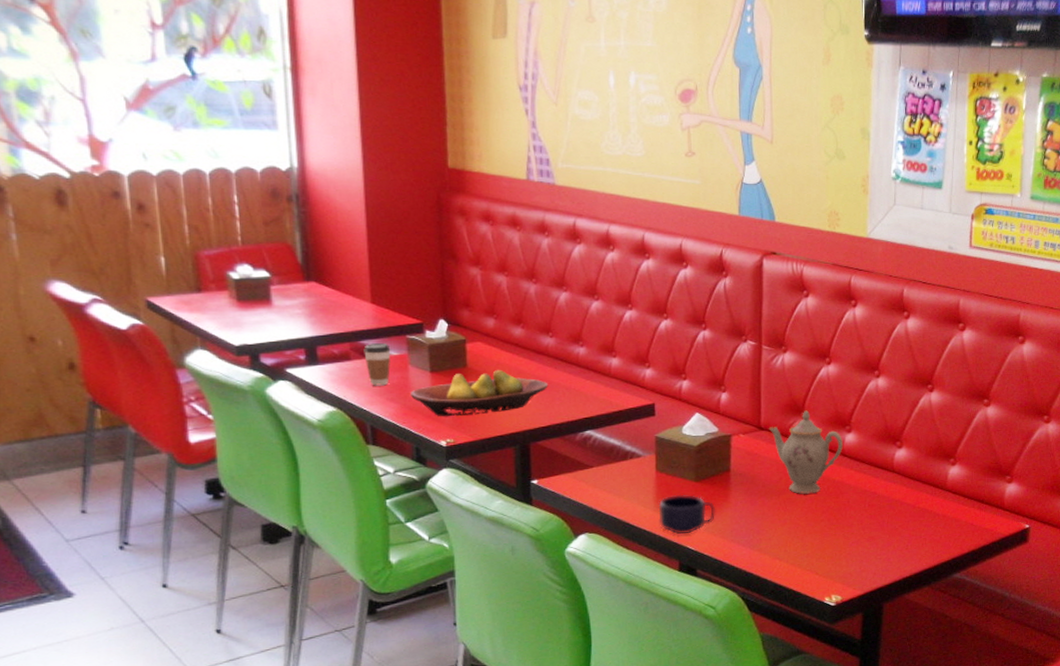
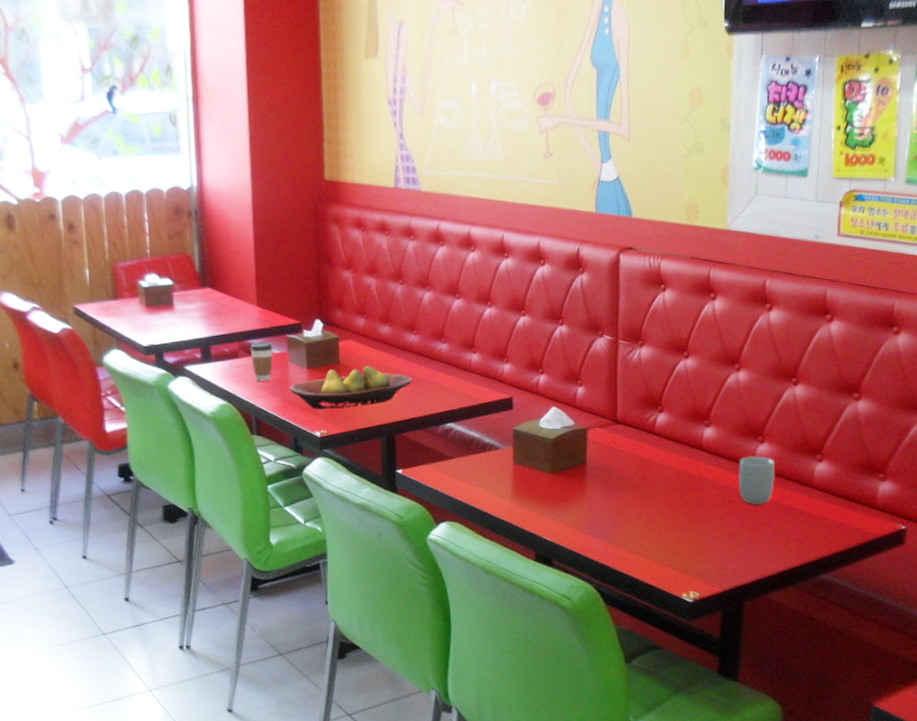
mug: present [658,494,715,535] -> none [515,486,571,526]
teapot: present [768,410,843,494] -> none [625,404,701,488]
cup: none [877,460,913,509] -> present [738,456,776,505]

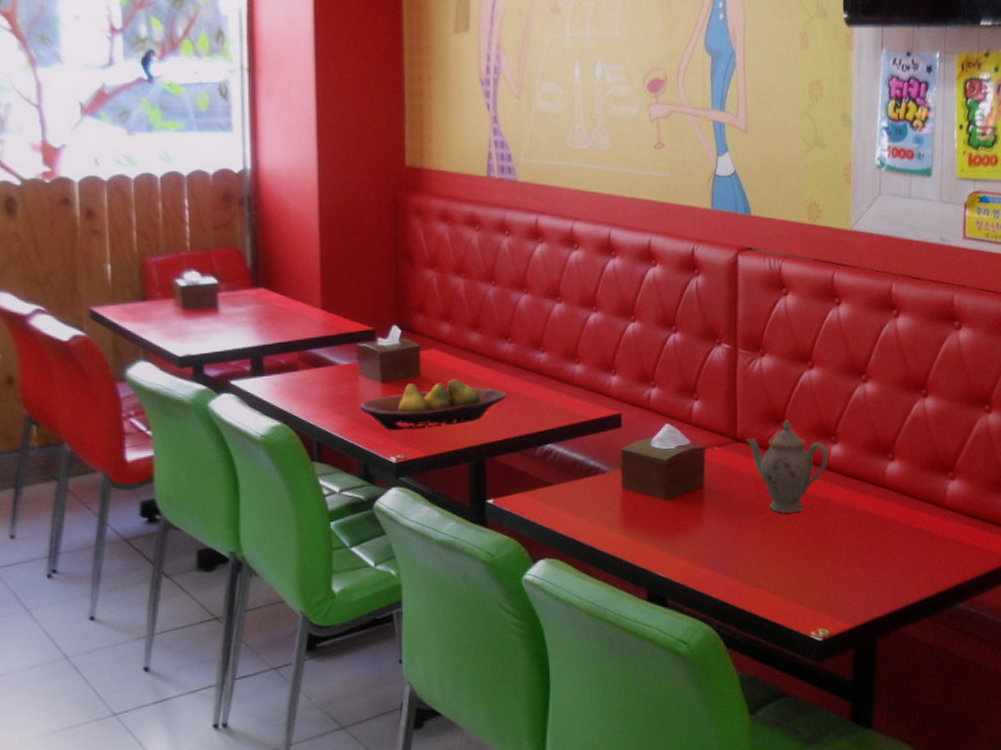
coffee cup: present [250,342,273,381] -> none [312,352,341,398]
teapot: none [625,404,701,488] -> present [745,419,828,513]
cup: present [738,456,776,505] -> none [867,475,907,530]

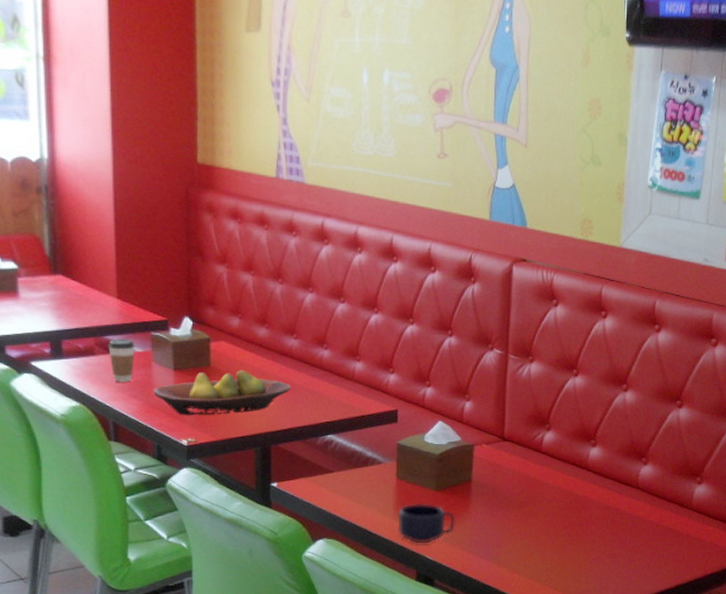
coffee cup: none [312,352,341,398] -> present [108,339,135,382]
mug: none [624,514,687,560] -> present [397,503,455,544]
teapot: present [745,419,828,513] -> none [512,422,587,507]

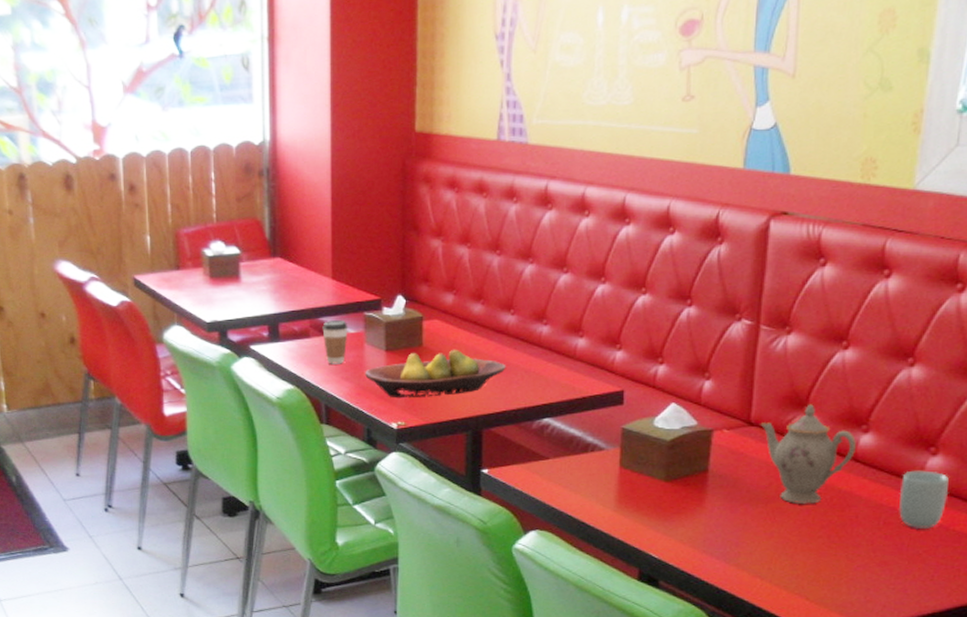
mug: present [397,503,455,544] -> none [619,494,686,540]
teapot: none [512,422,587,507] -> present [760,404,856,504]
cup: none [621,477,658,526] -> present [899,470,949,530]

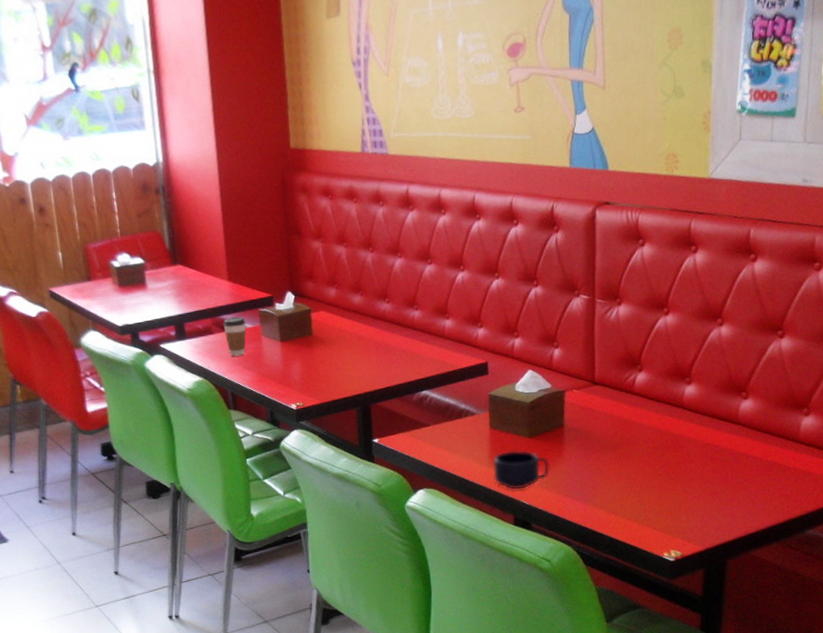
fruit bowl: present [365,349,506,399] -> none [264,335,386,383]
mug: none [619,494,686,540] -> present [492,450,549,490]
teapot: present [760,404,856,504] -> none [603,363,682,449]
cup: present [899,470,949,530] -> none [720,412,760,462]

